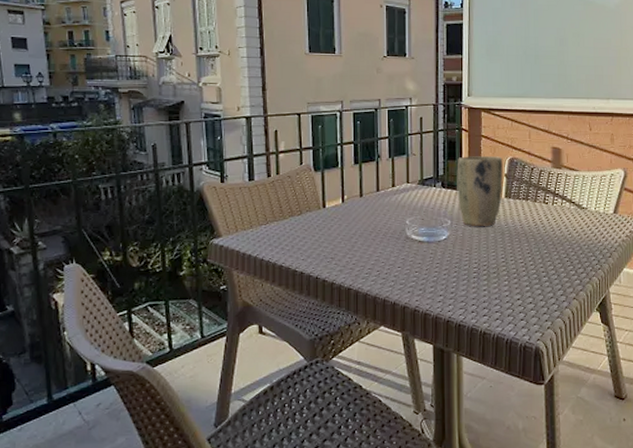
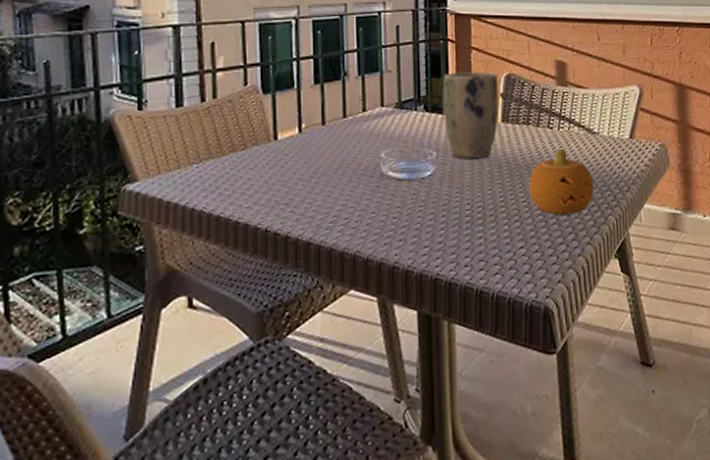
fruit: none [526,221,581,275] -> present [528,149,594,216]

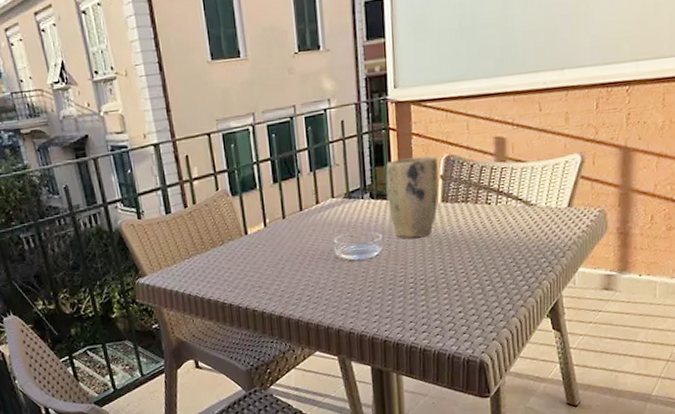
fruit: present [528,149,594,216] -> none [466,222,529,283]

